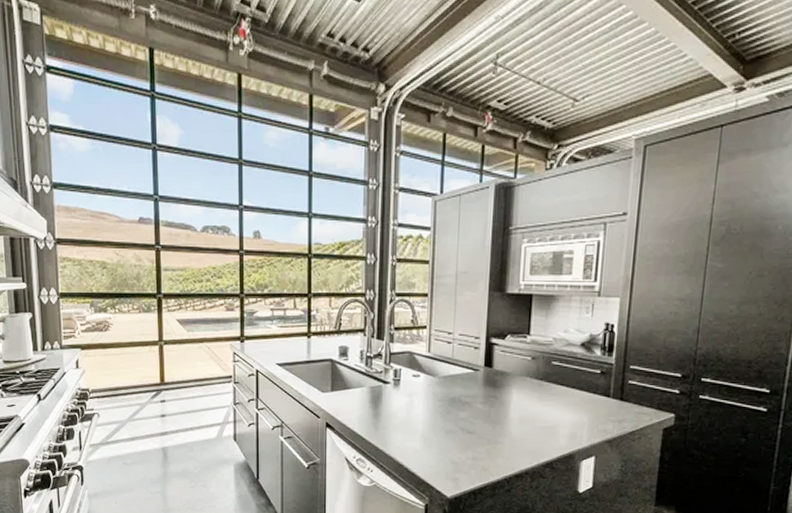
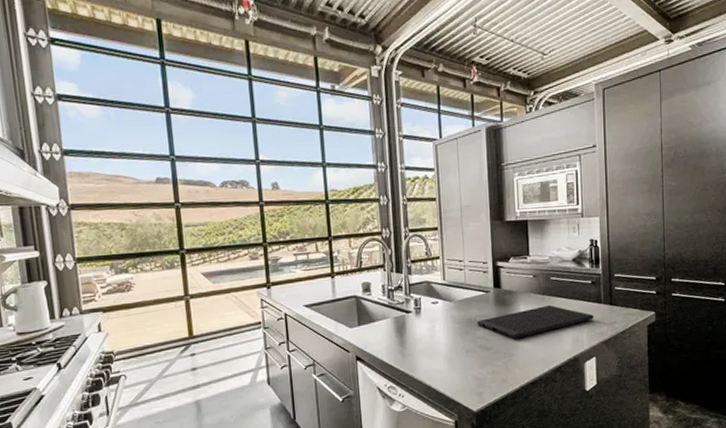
cutting board: none [461,392,598,426] -> present [477,304,593,339]

